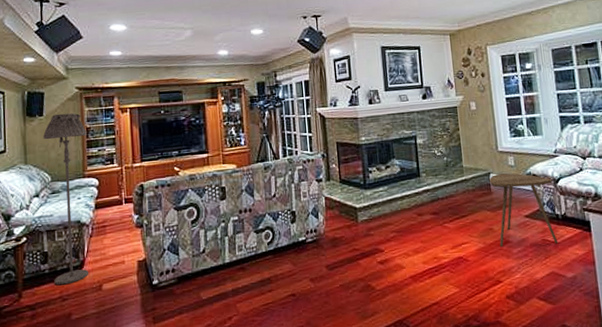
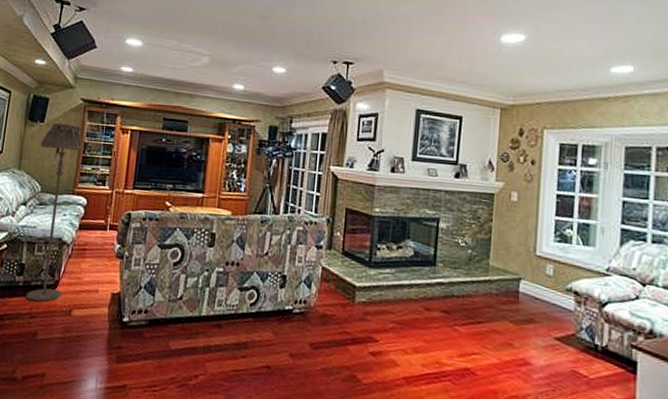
side table: present [489,172,558,247] -> none [517,281,598,380]

